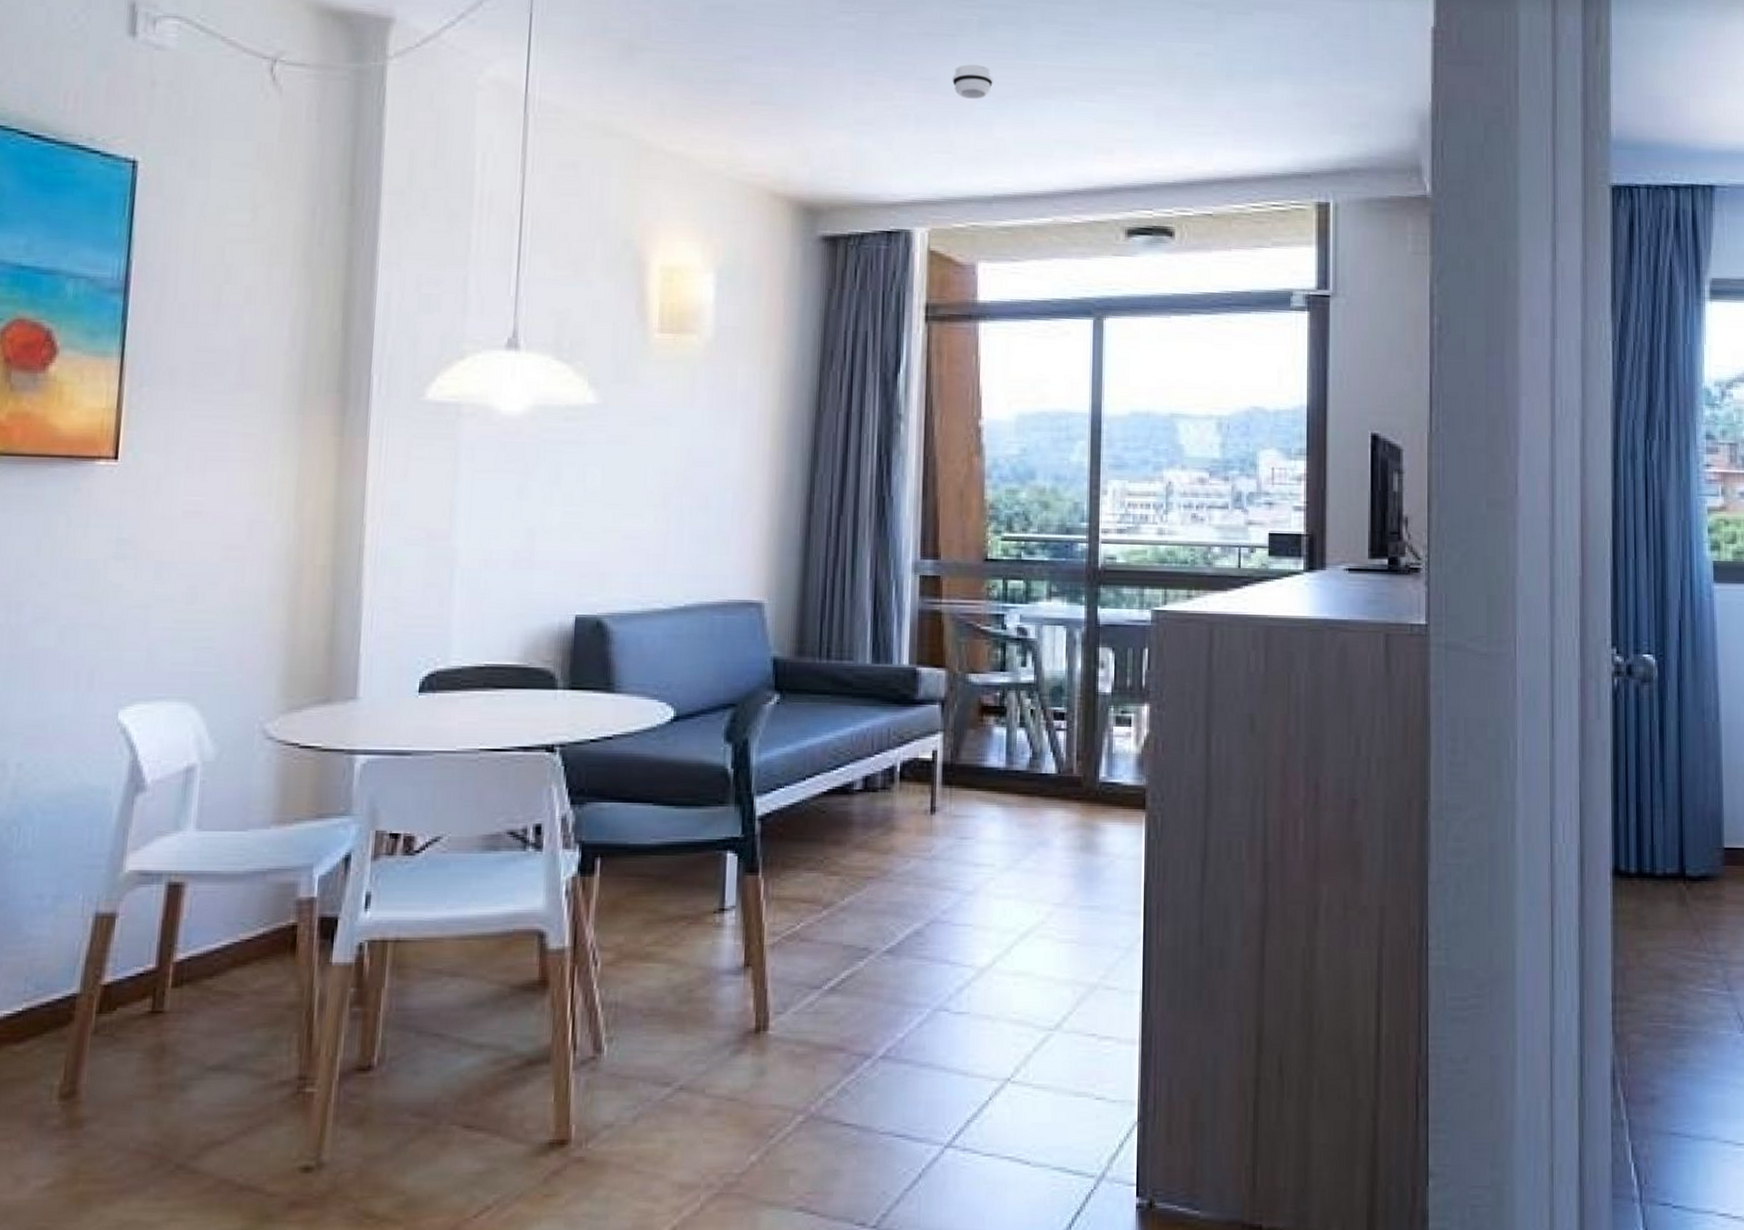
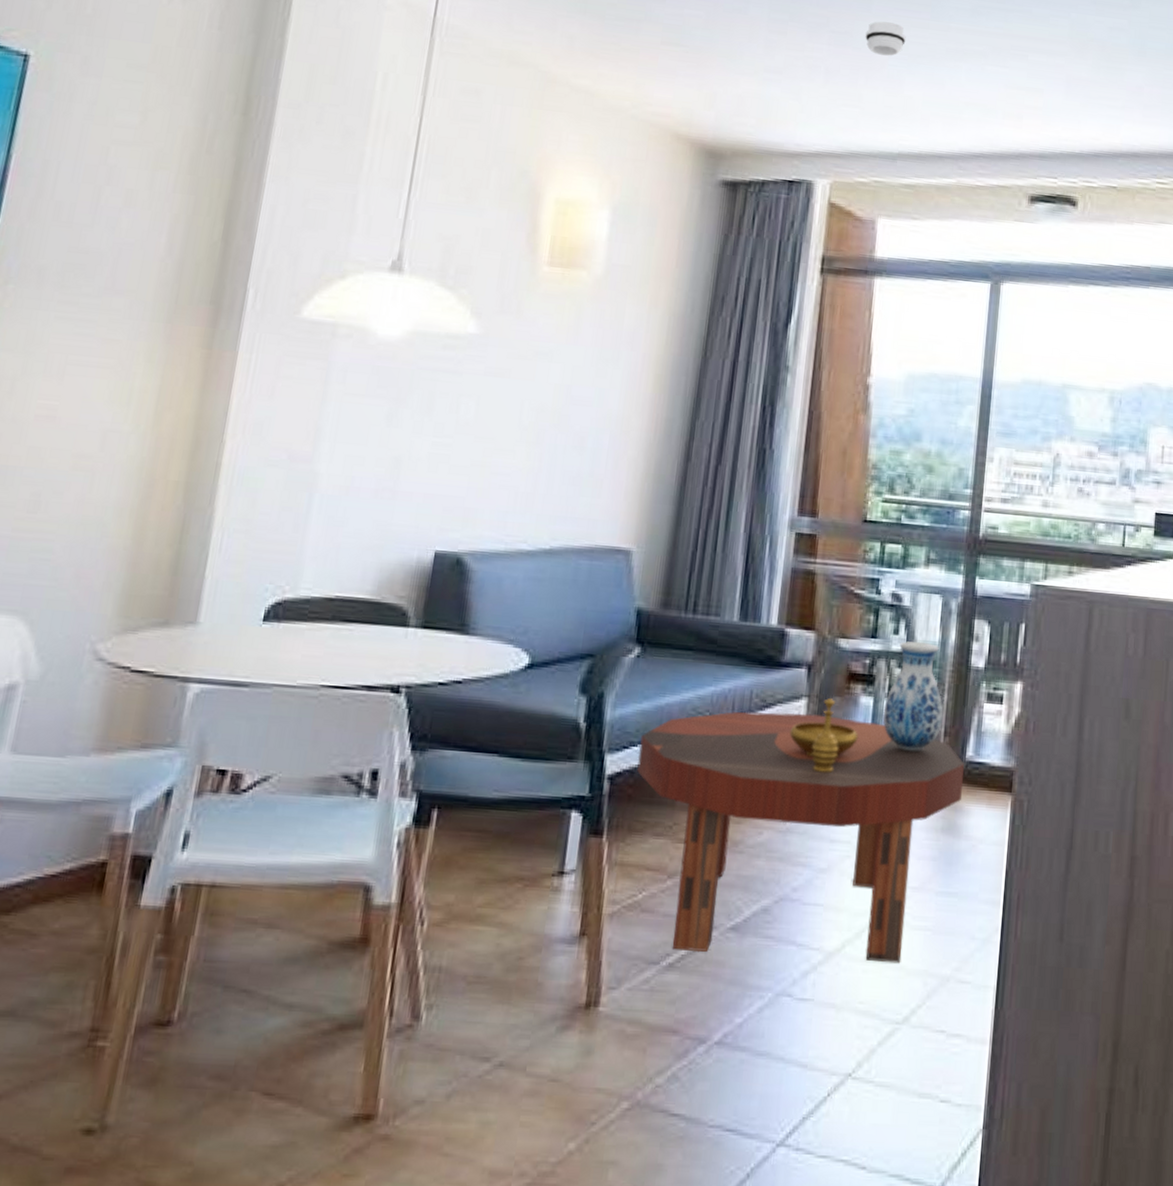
coffee table: none [785,747,1099,976] -> present [637,711,965,964]
decorative bowl: none [928,731,994,801] -> present [789,698,858,772]
vase: none [1016,671,1075,776] -> present [882,641,944,751]

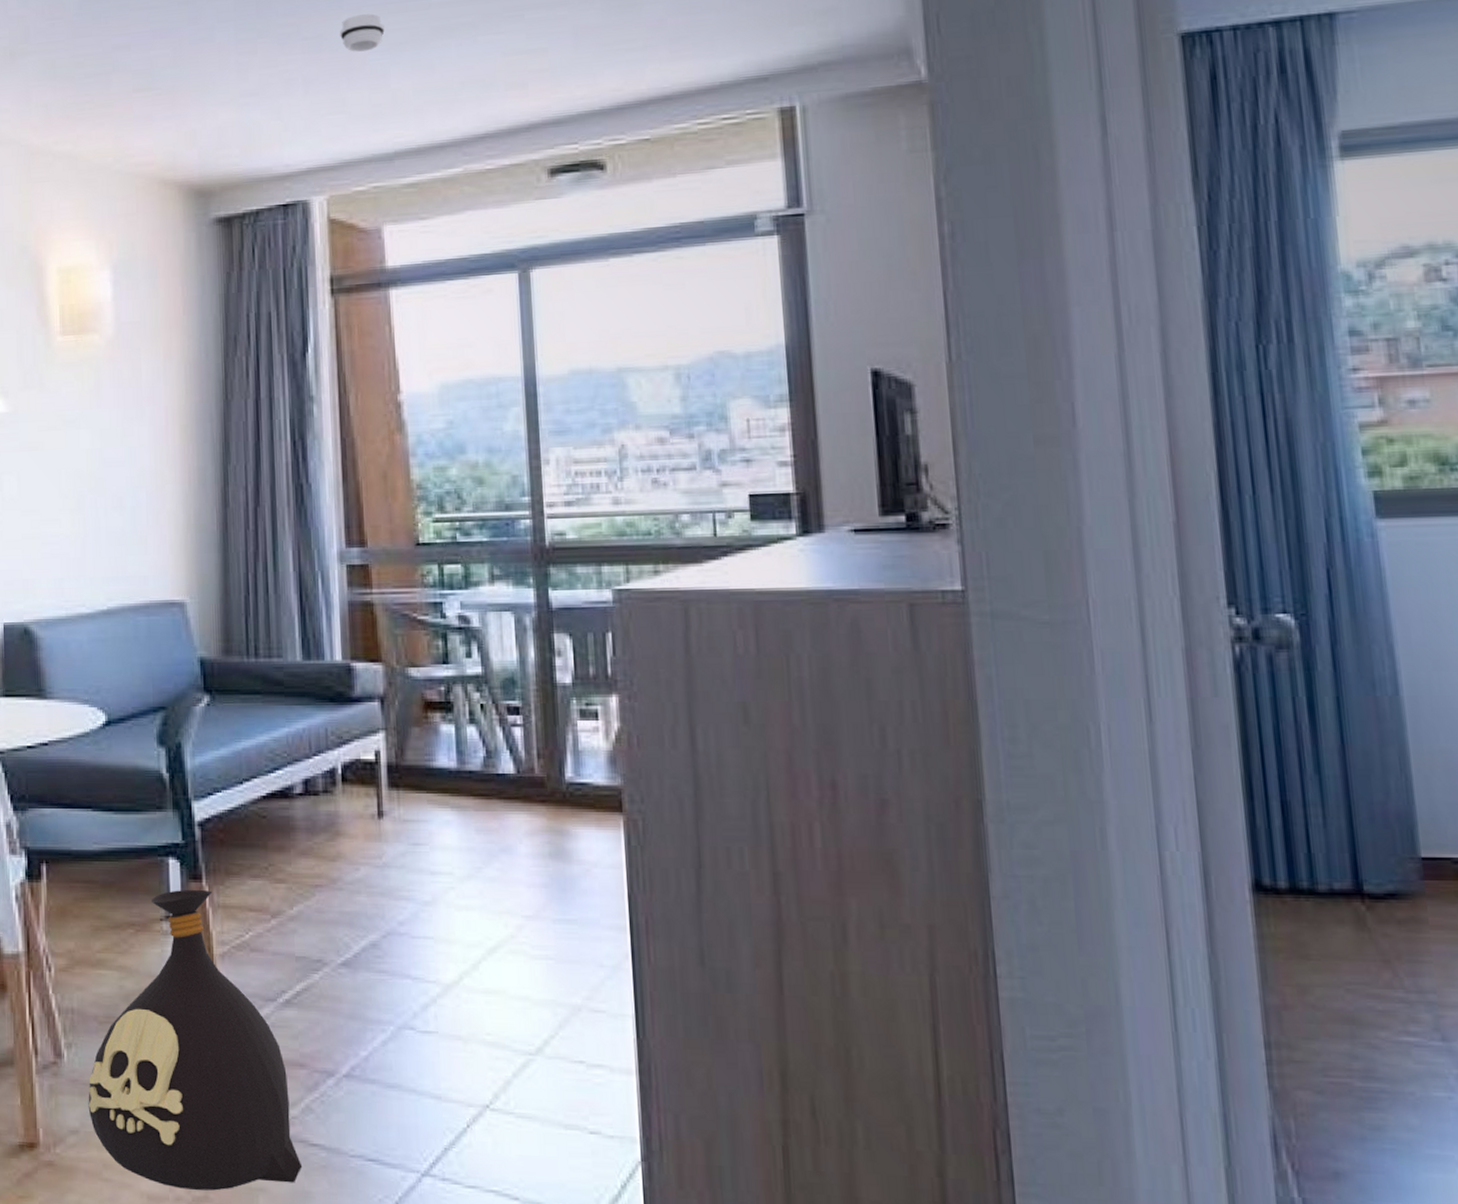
bag: none [439,844,659,1165] -> present [88,890,303,1191]
coffee table: present [637,711,965,964] -> none [223,747,567,994]
decorative bowl: present [789,698,858,772] -> none [371,730,444,804]
vase: present [882,641,944,751] -> none [467,662,534,776]

